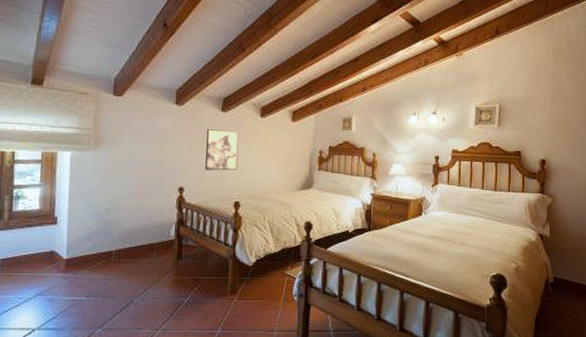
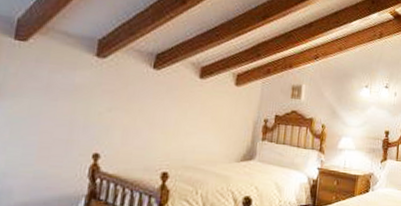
wall art: present [205,129,239,171] -> none [128,87,173,137]

